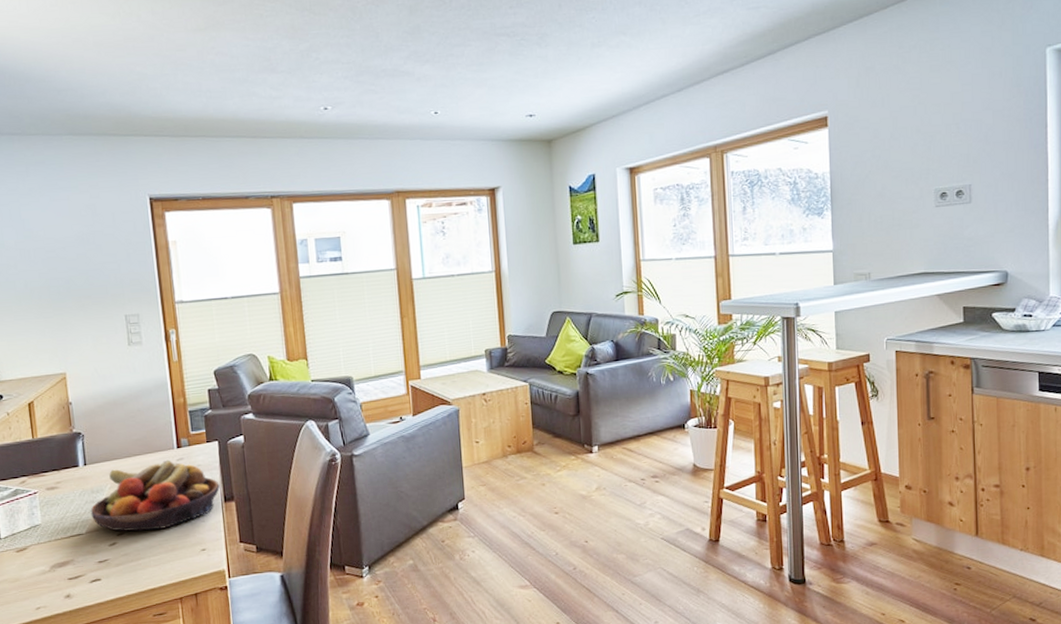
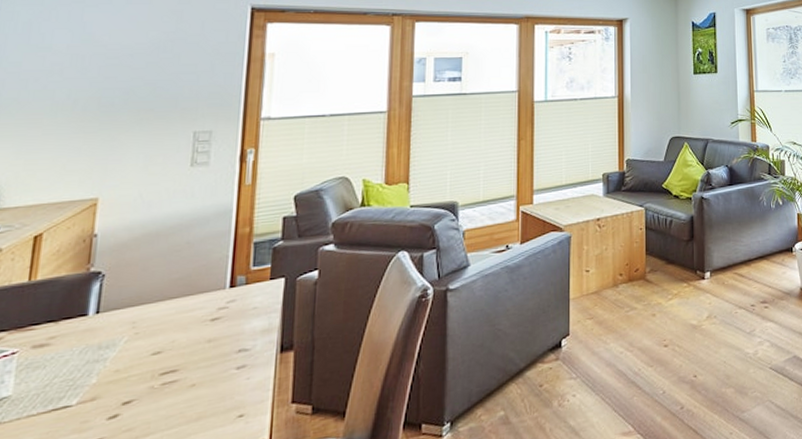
fruit bowl: present [90,460,220,532] -> none [89,302,278,399]

